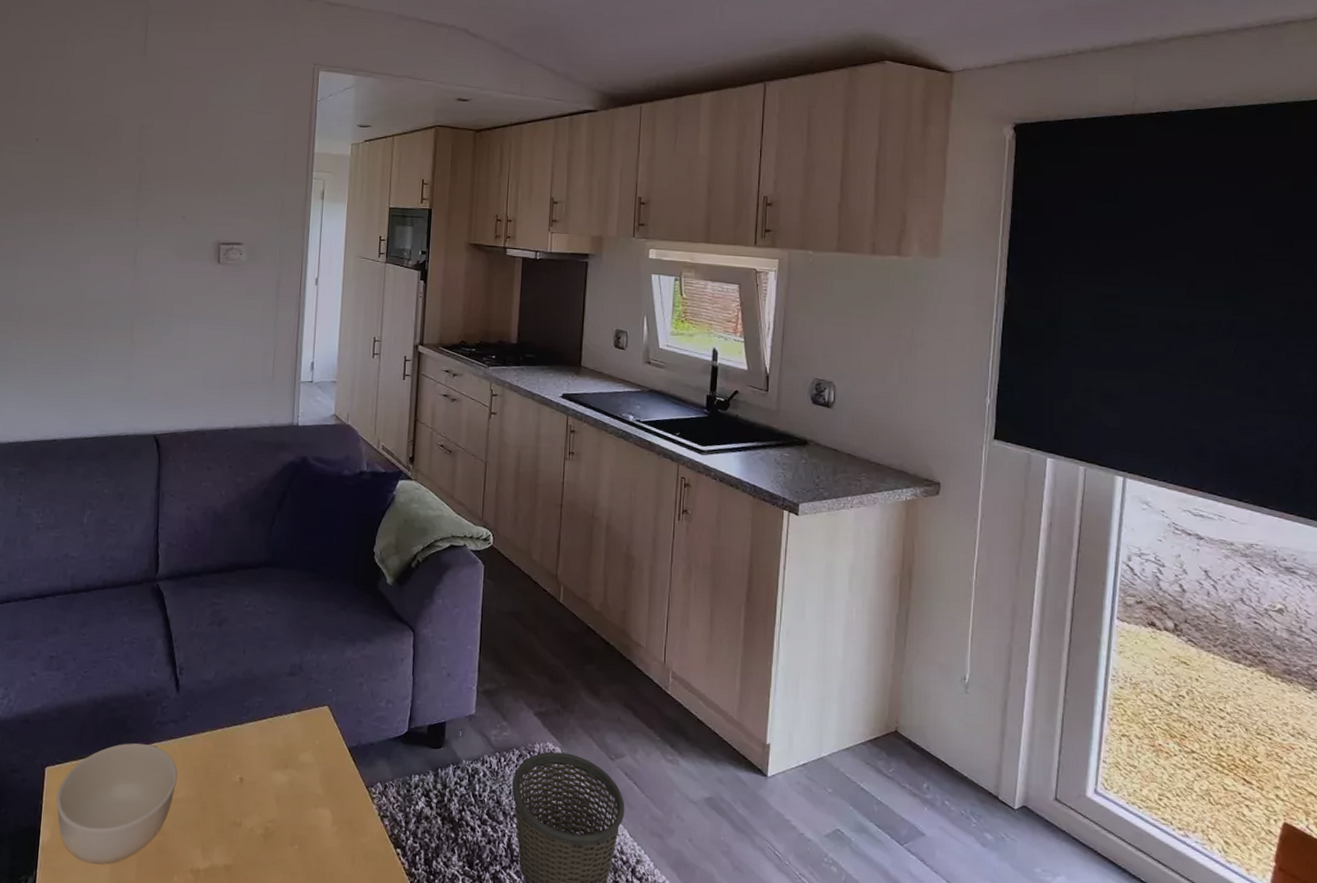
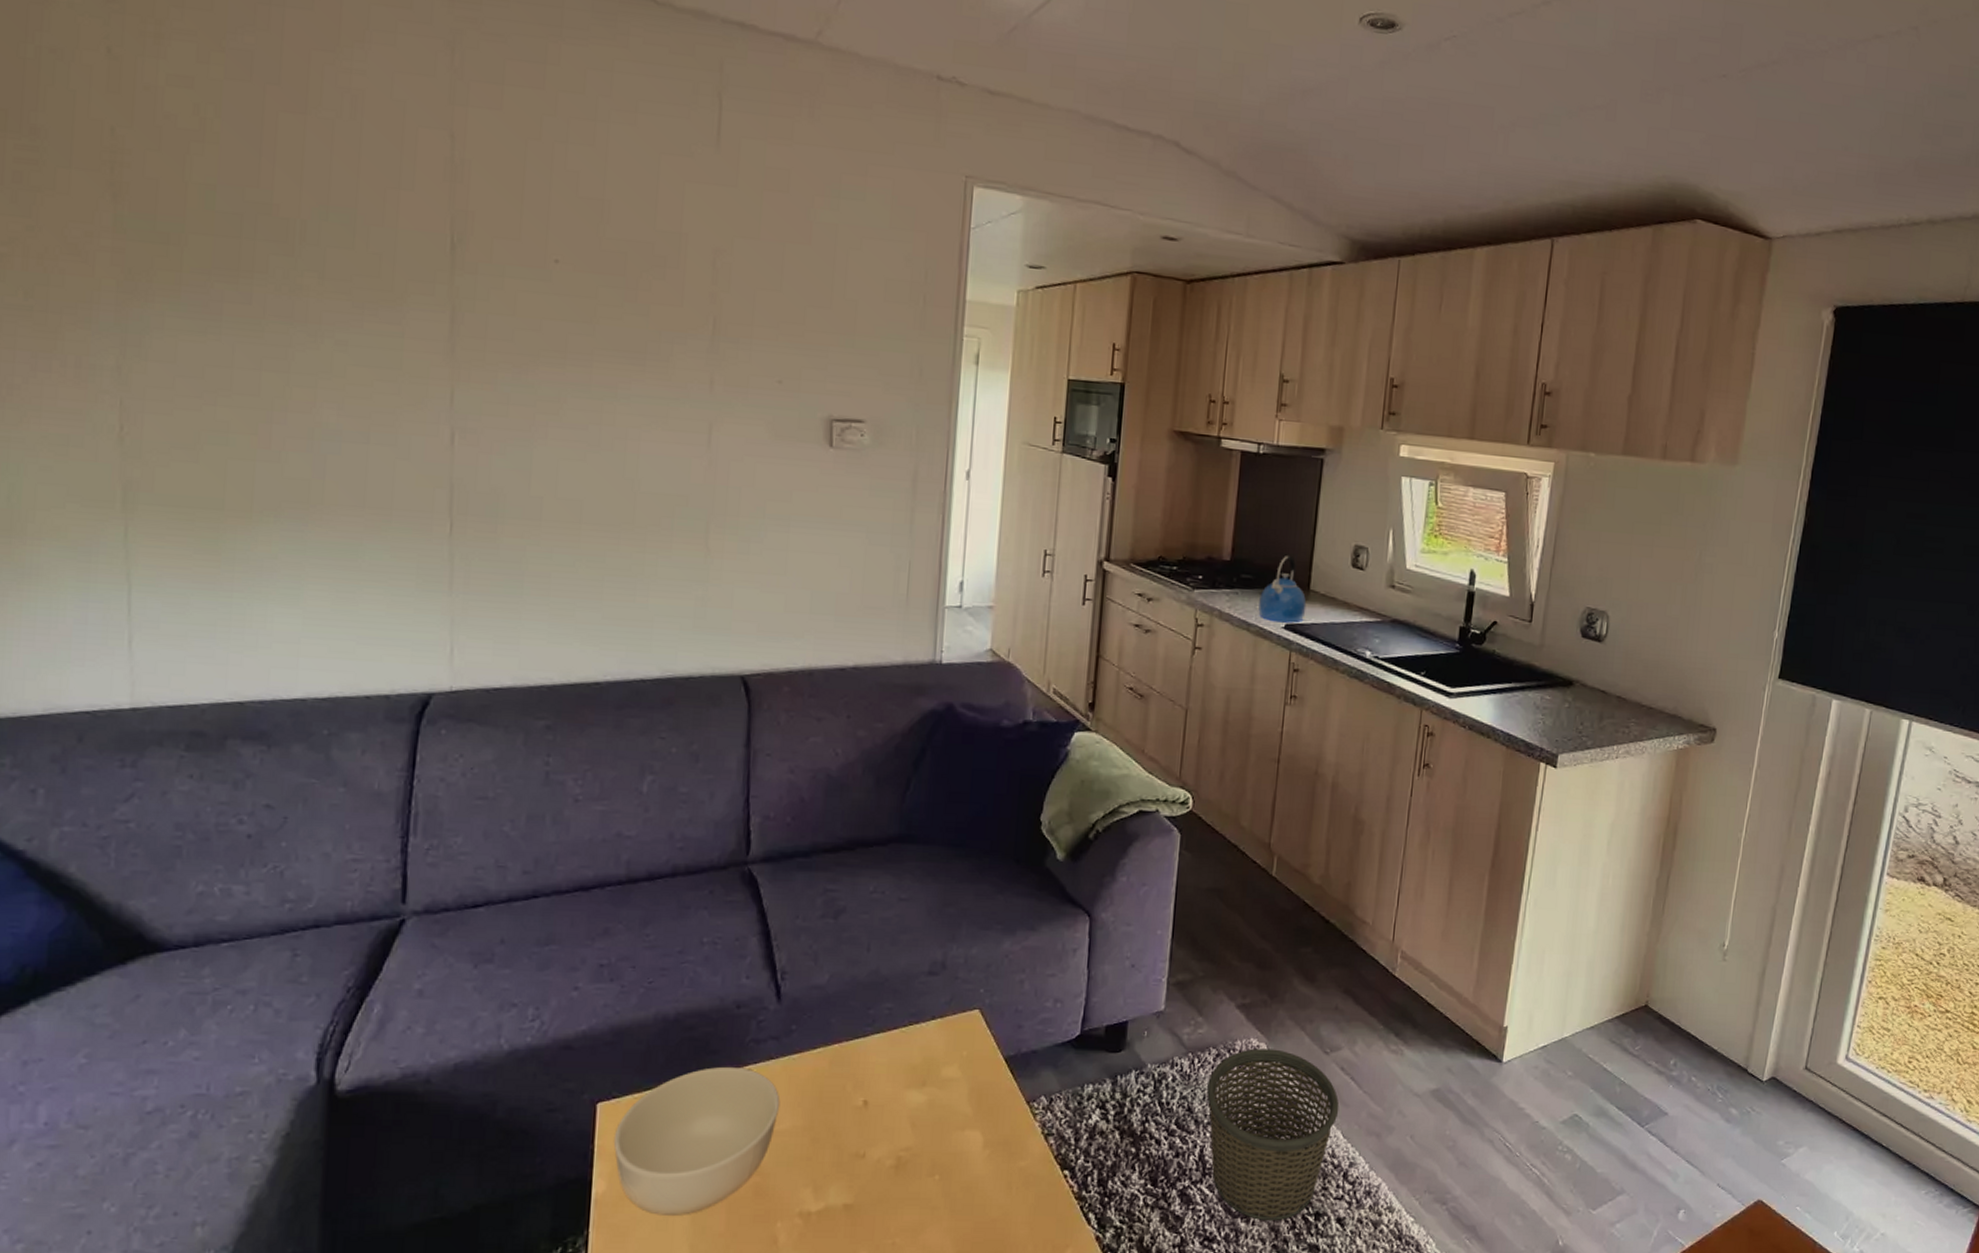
kettle: none [540,338,579,393] -> present [1258,554,1307,623]

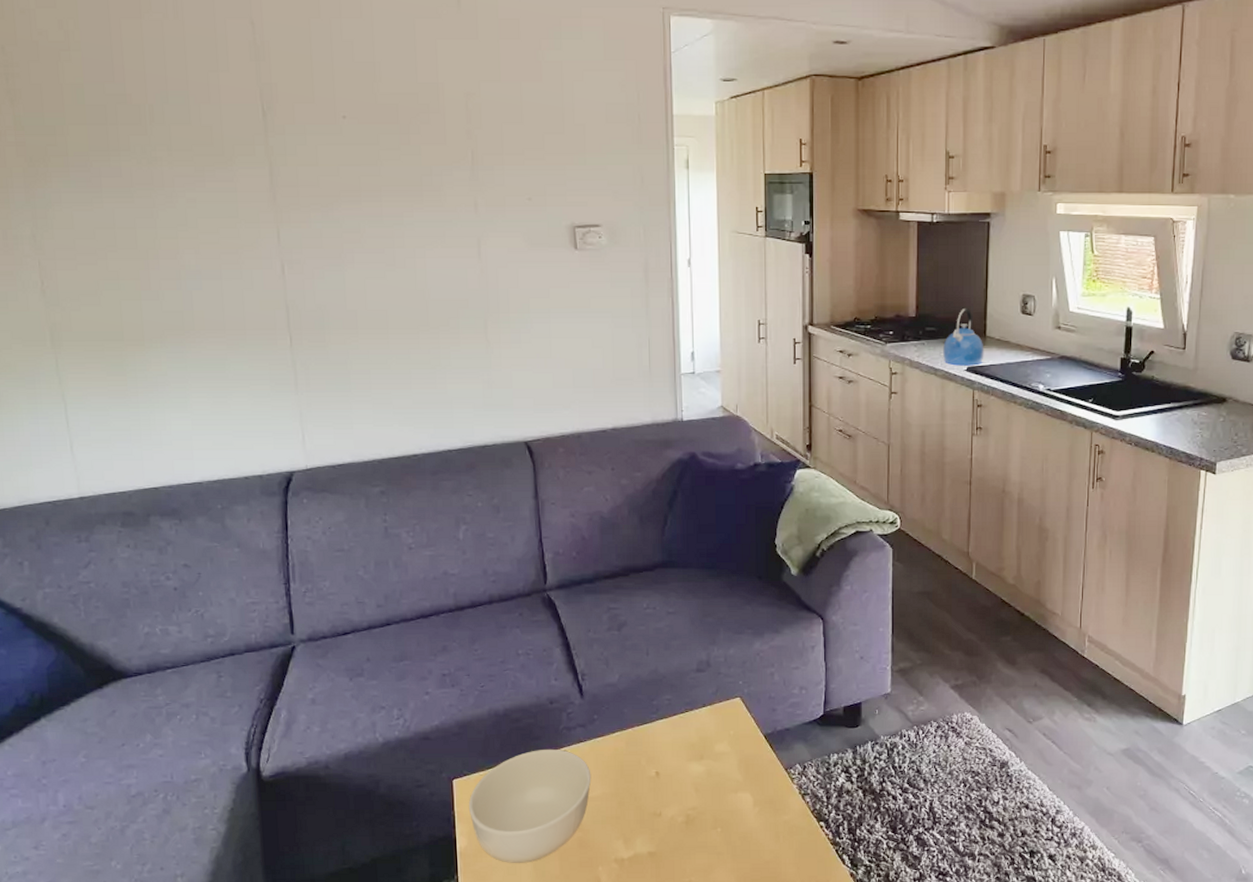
basket: present [1207,1048,1340,1222] -> none [932,720,1044,859]

